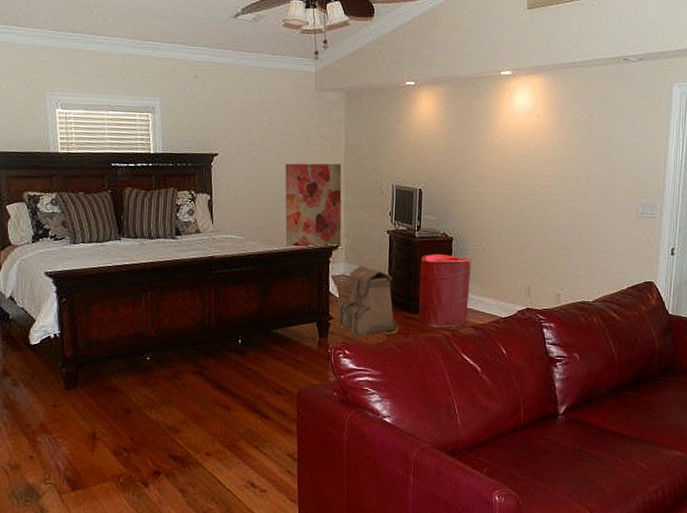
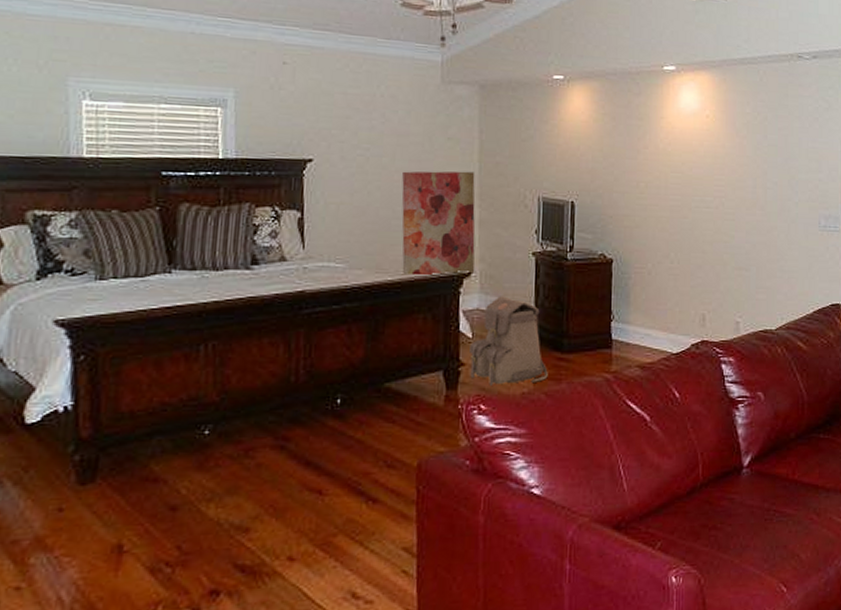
laundry hamper: present [418,254,471,328] -> none [572,280,635,370]

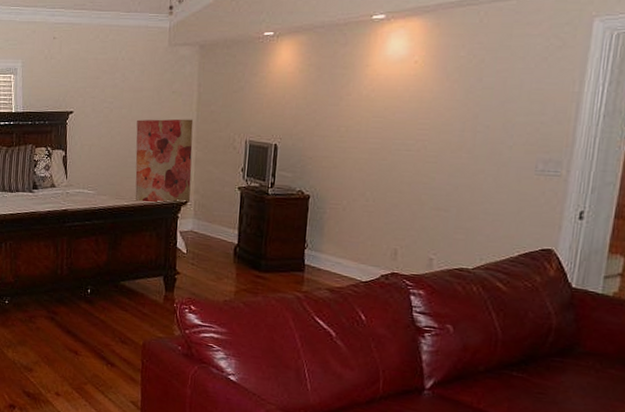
backpack: present [470,296,548,385] -> none [184,221,247,293]

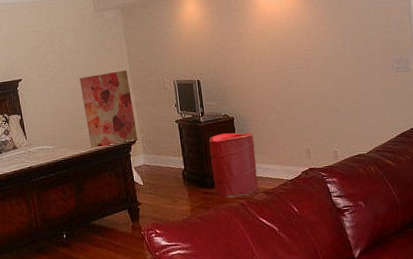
laundry hamper: none [268,212,330,289] -> present [208,132,258,198]

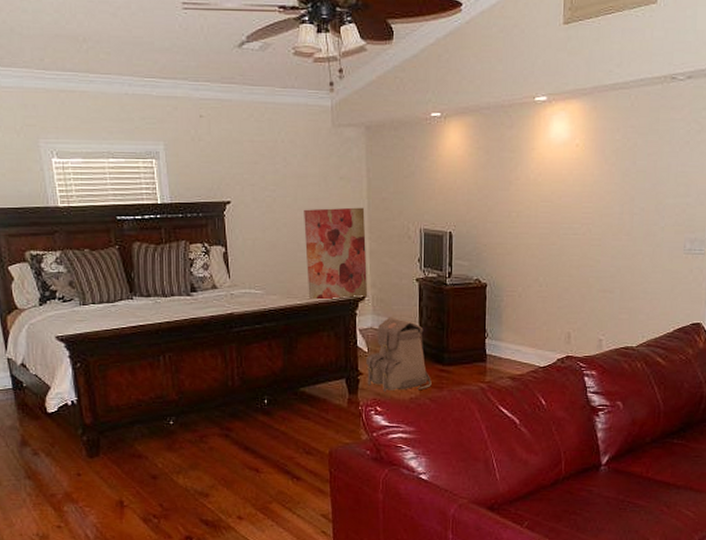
backpack: none [143,153,200,216] -> present [366,317,432,391]
laundry hamper: present [208,132,258,198] -> none [452,302,507,380]

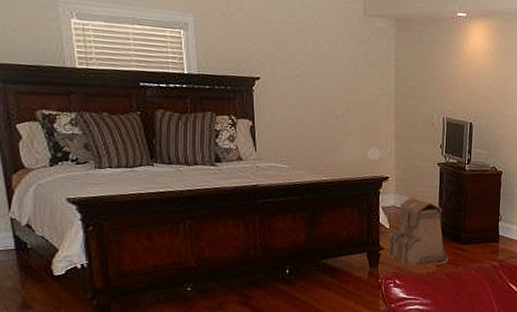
wall art: present [304,207,368,299] -> none [332,91,392,178]

